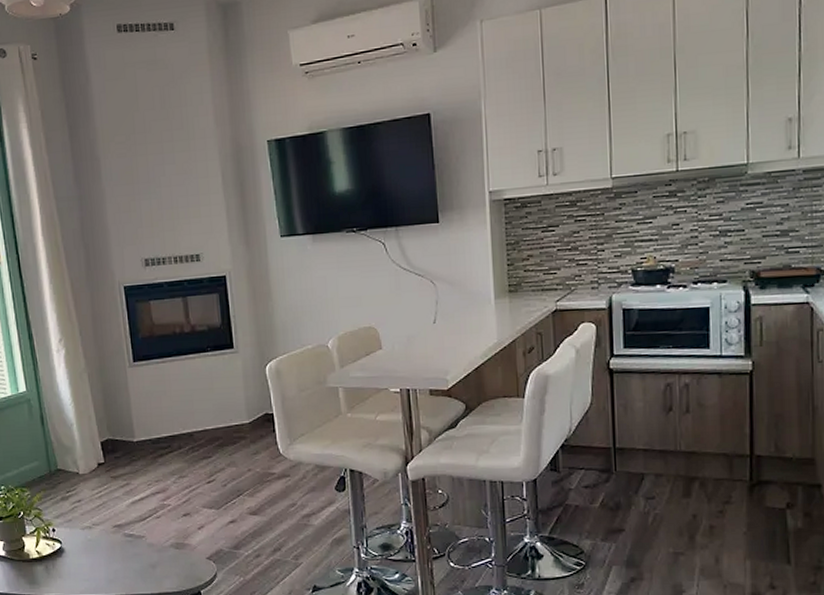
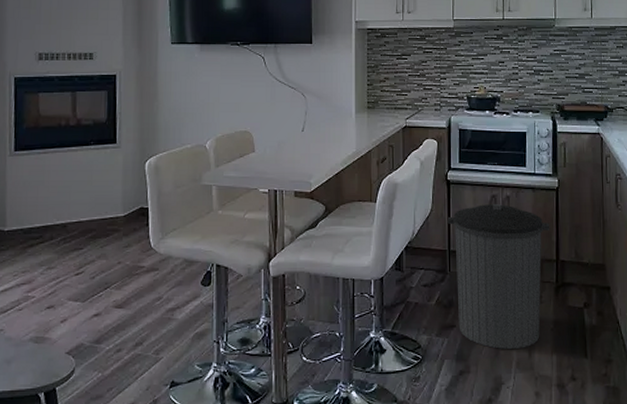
trash can: none [611,392,742,555] -> present [447,203,550,349]

